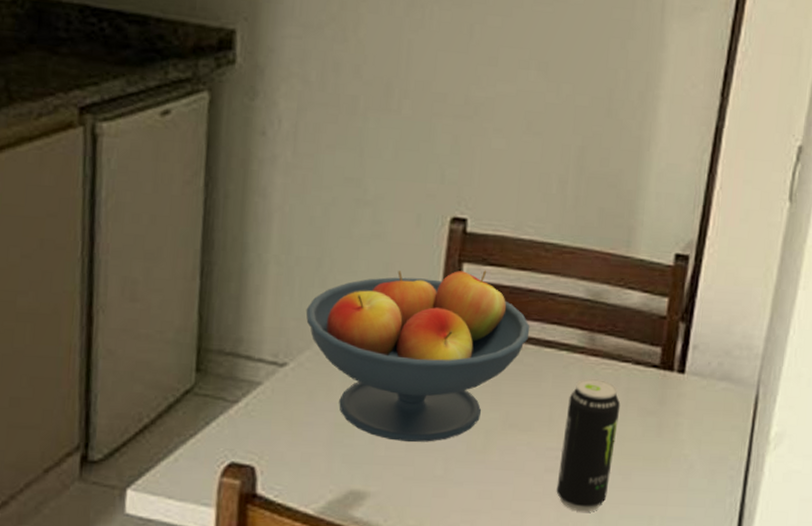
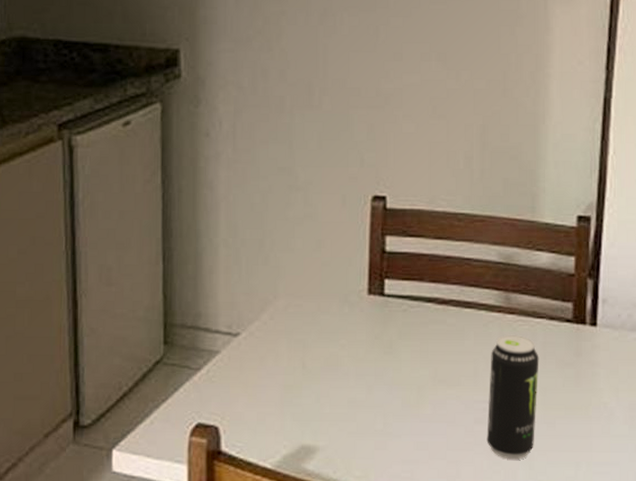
fruit bowl: present [305,270,530,443] -> none [253,241,450,400]

